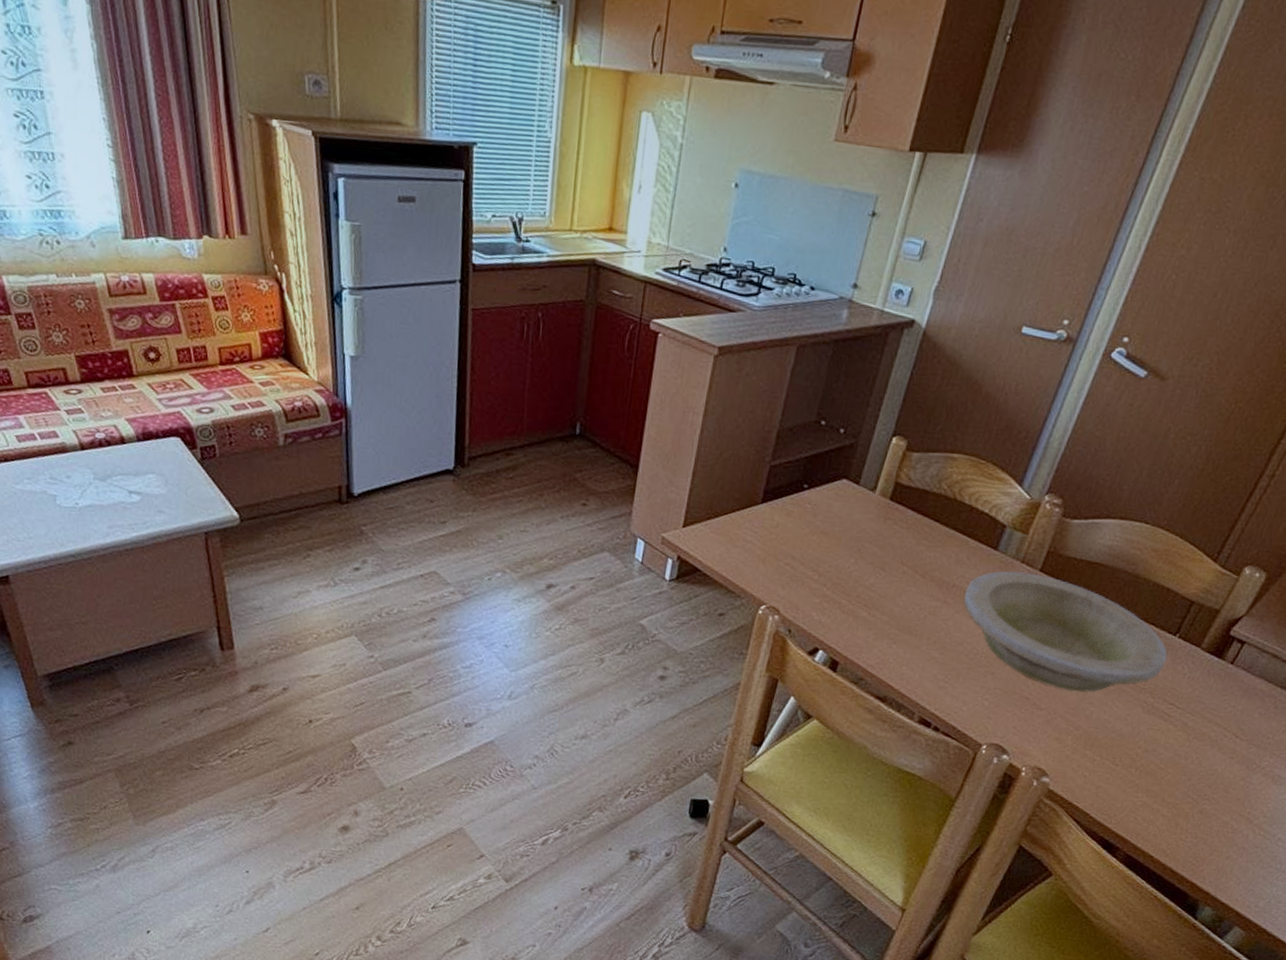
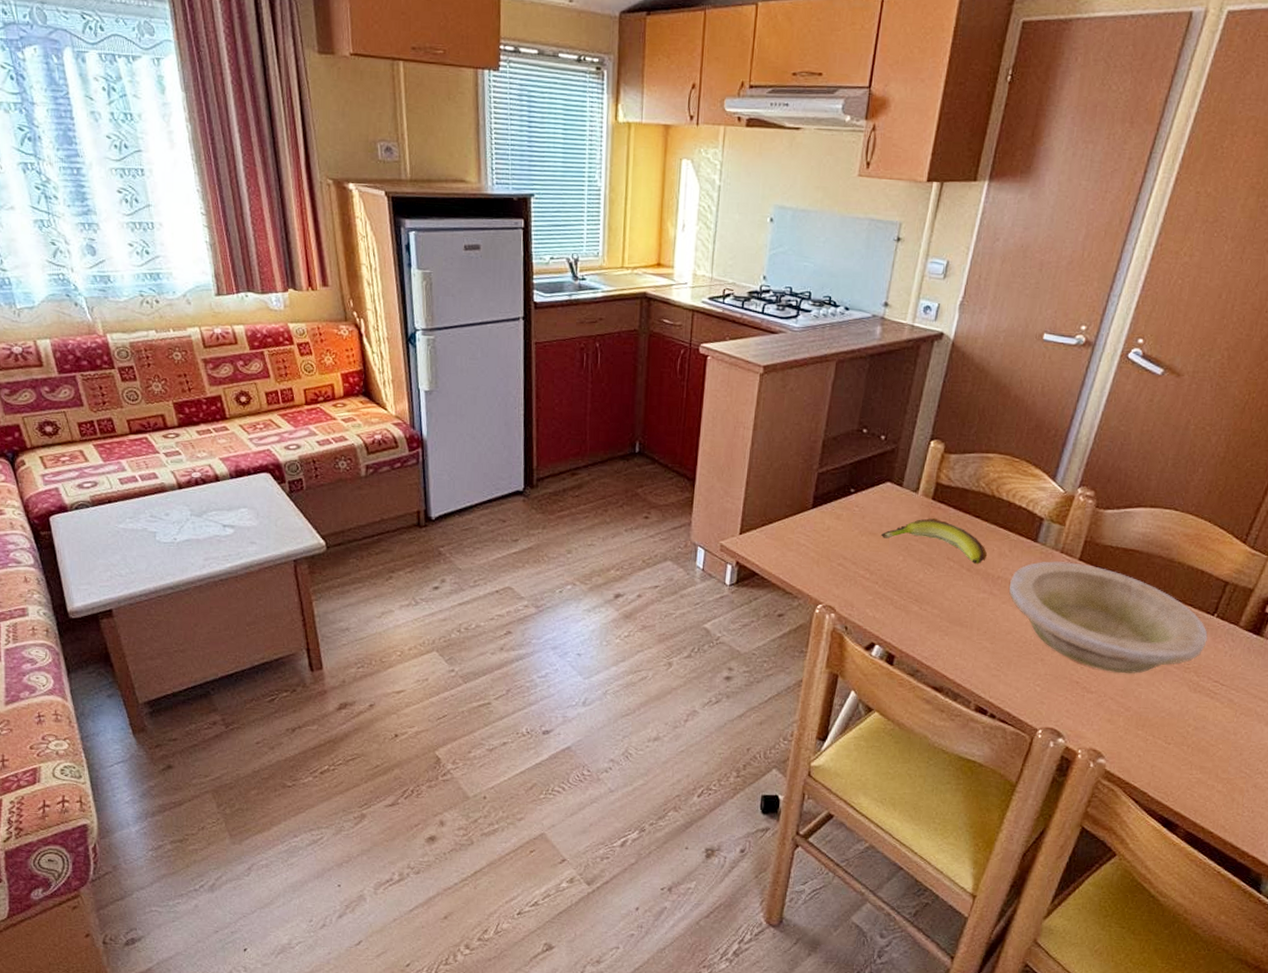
banana: none [833,519,944,570] -> present [881,517,988,564]

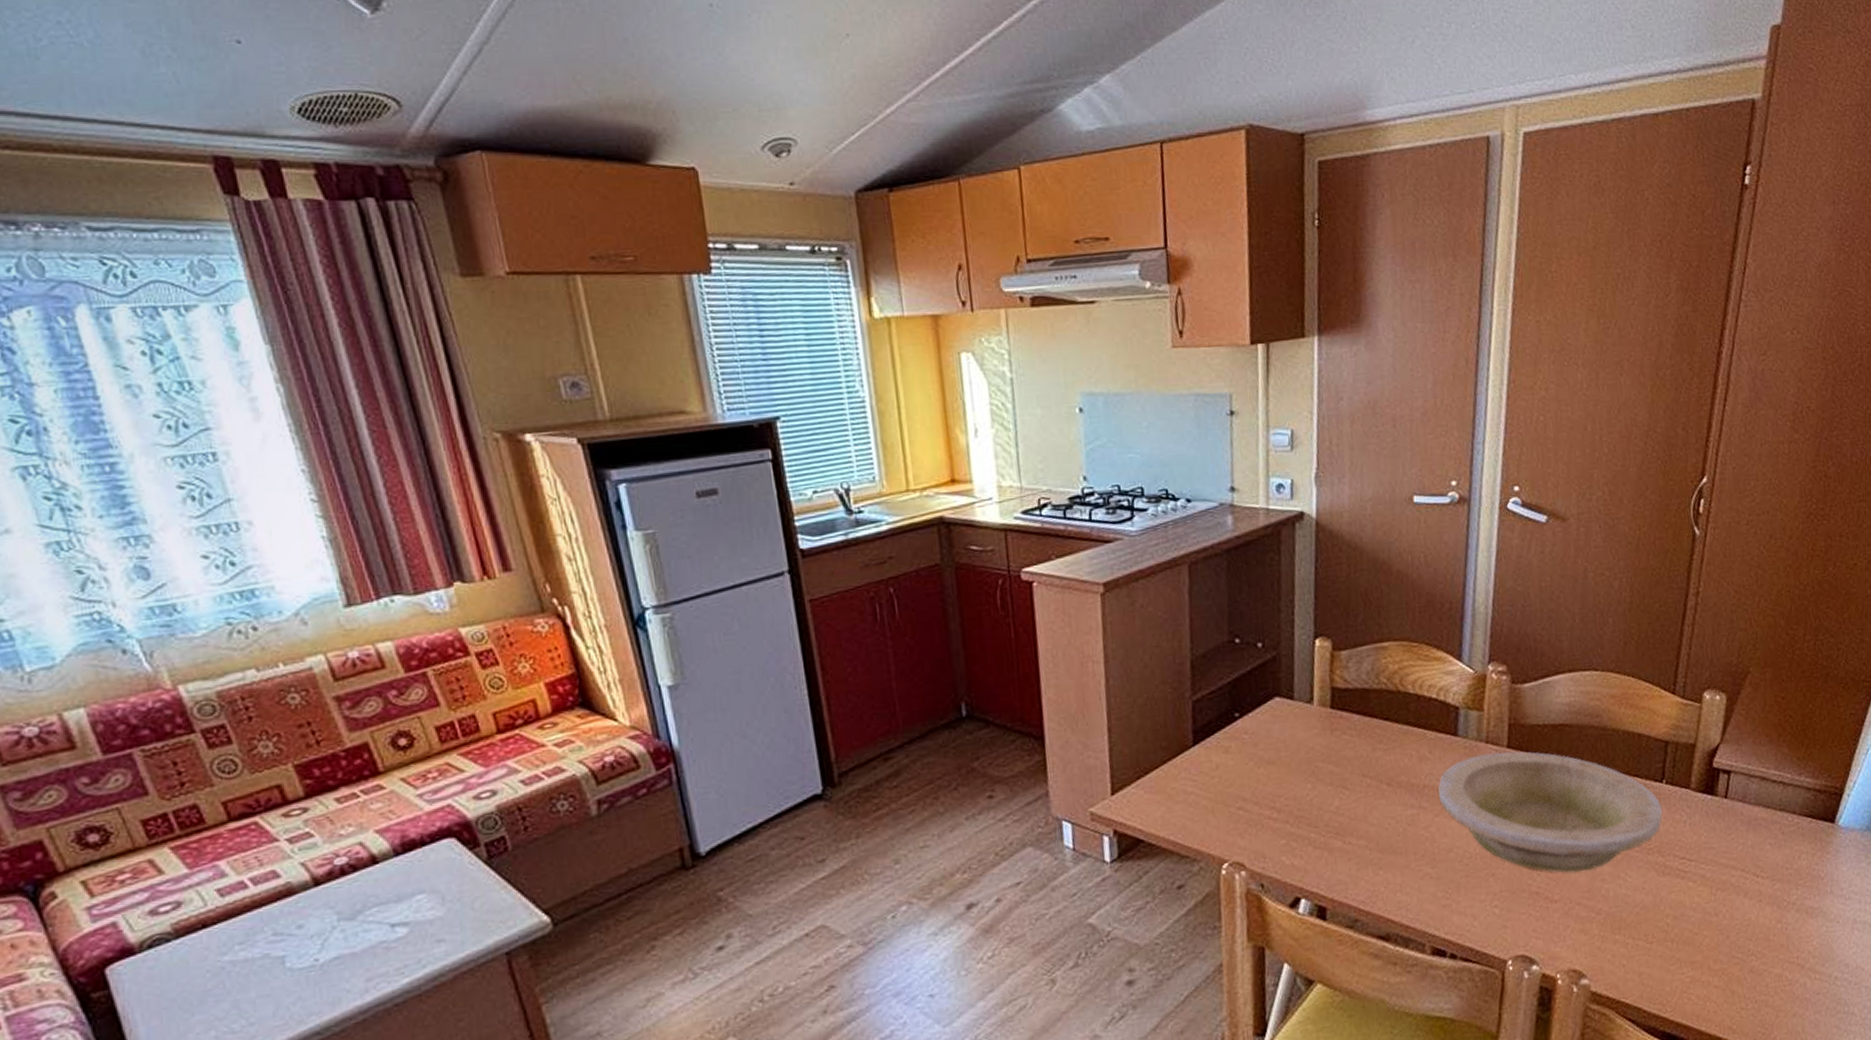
banana: present [881,517,988,564] -> none [1281,729,1407,776]

